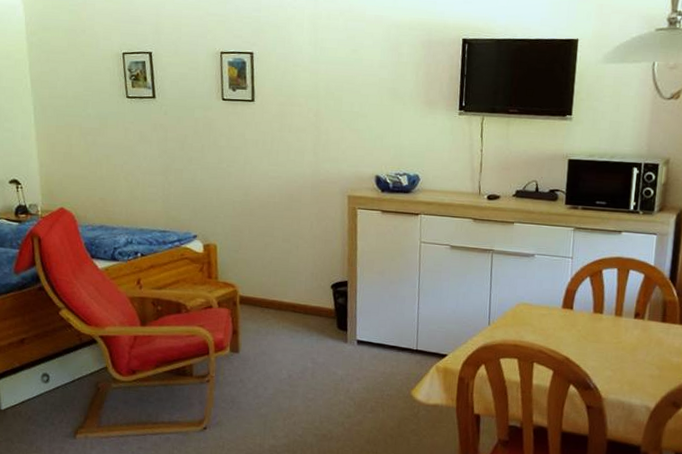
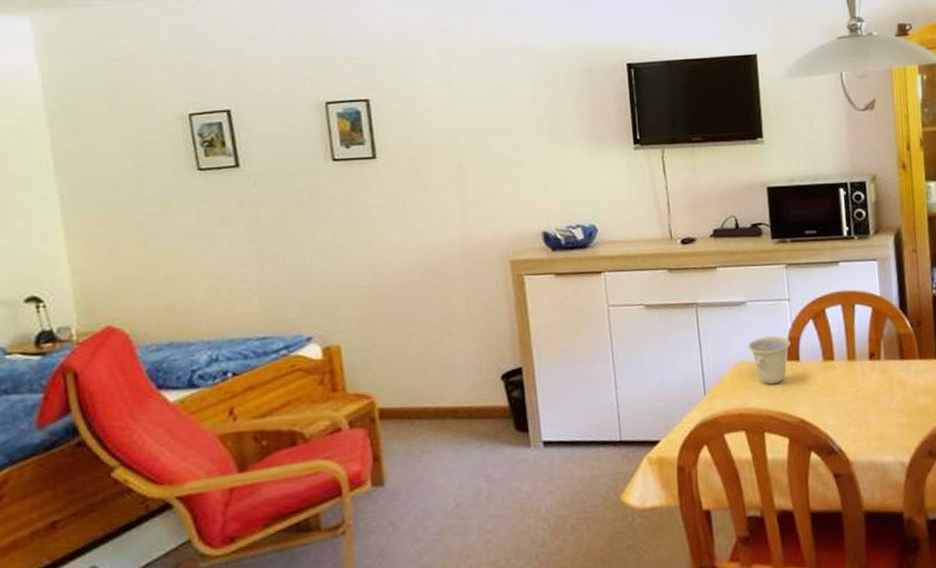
cup: none [530,285,568,325] -> present [748,336,791,384]

